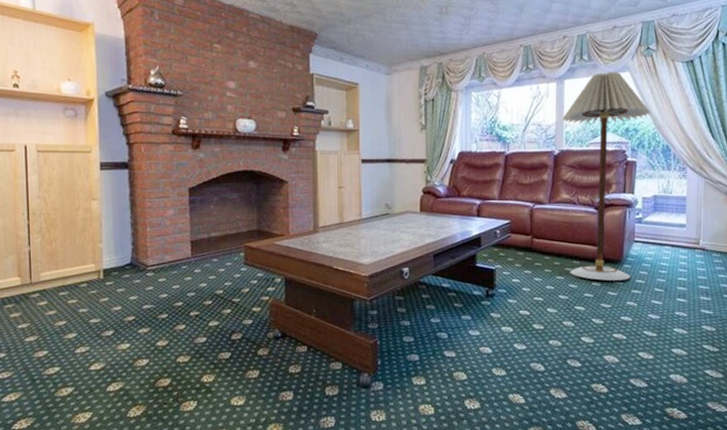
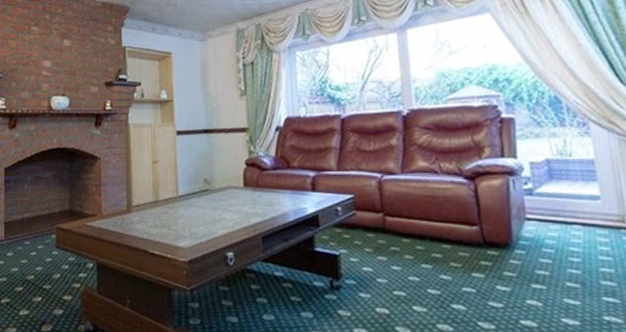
floor lamp: present [562,71,651,281] -> none [408,14,527,271]

